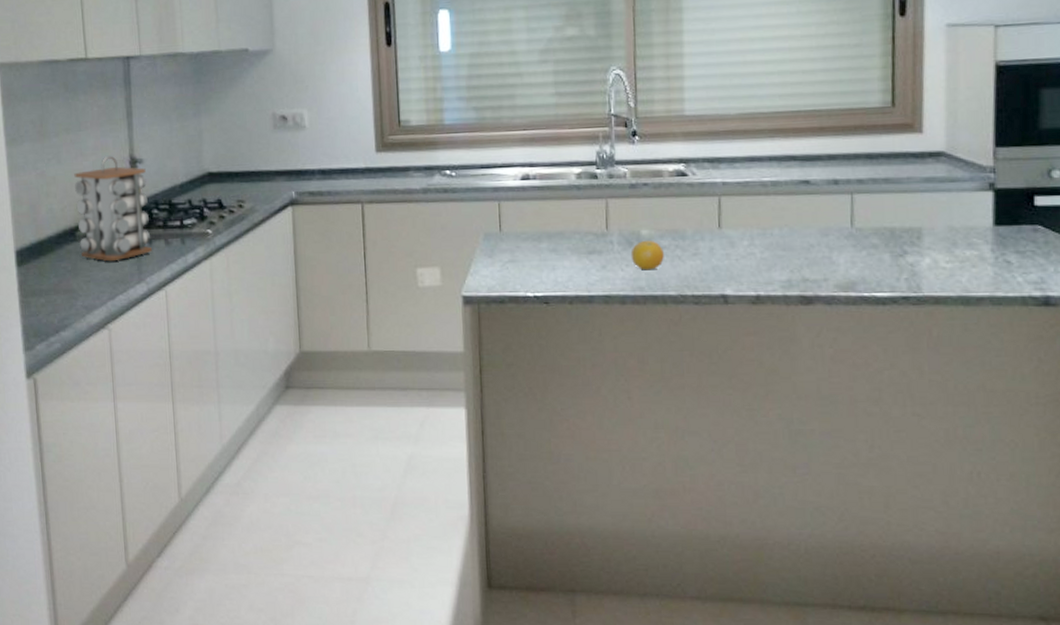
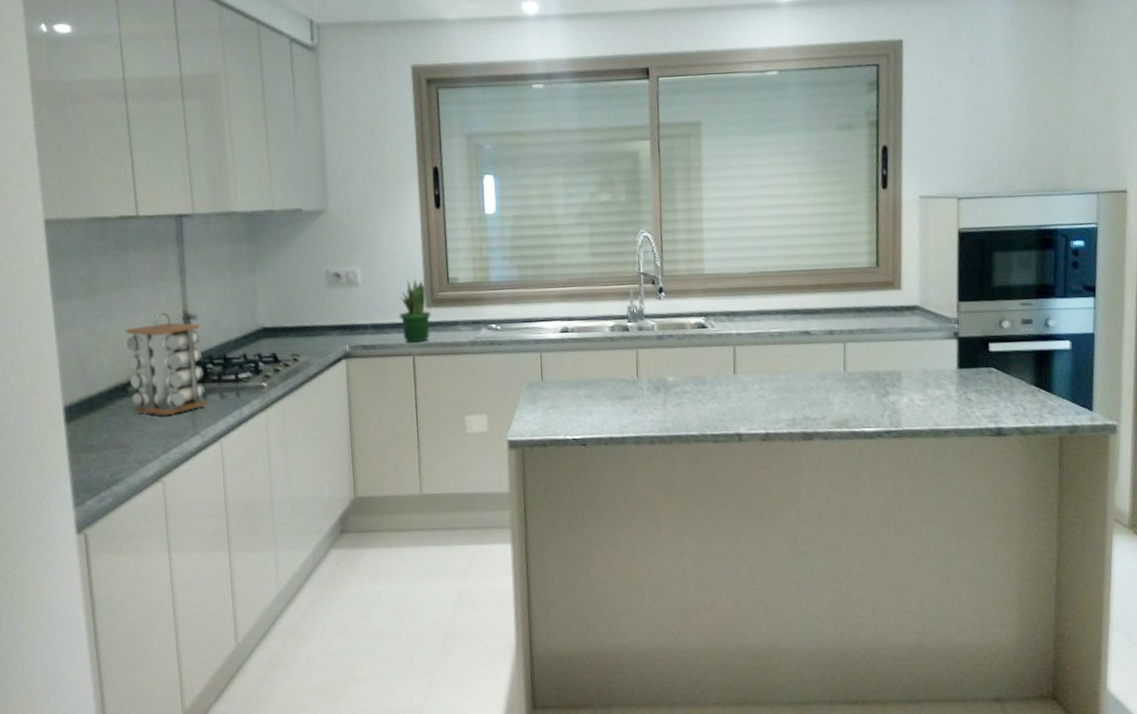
planter: none [347,121,382,190] -> present [398,279,432,343]
fruit: present [630,240,664,271] -> none [658,385,687,413]

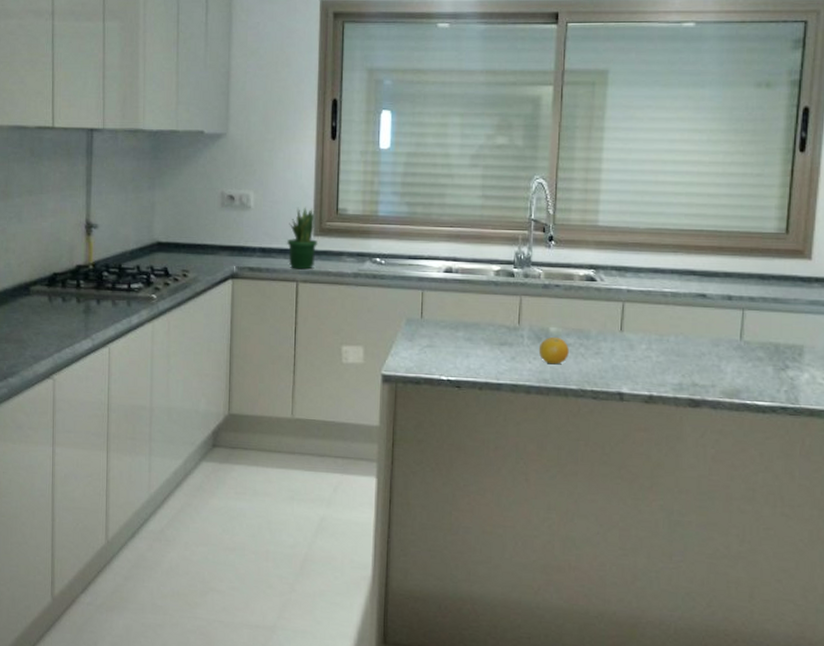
spice rack: present [125,311,207,416] -> none [32,218,100,317]
fruit: none [658,385,687,413] -> present [538,336,569,365]

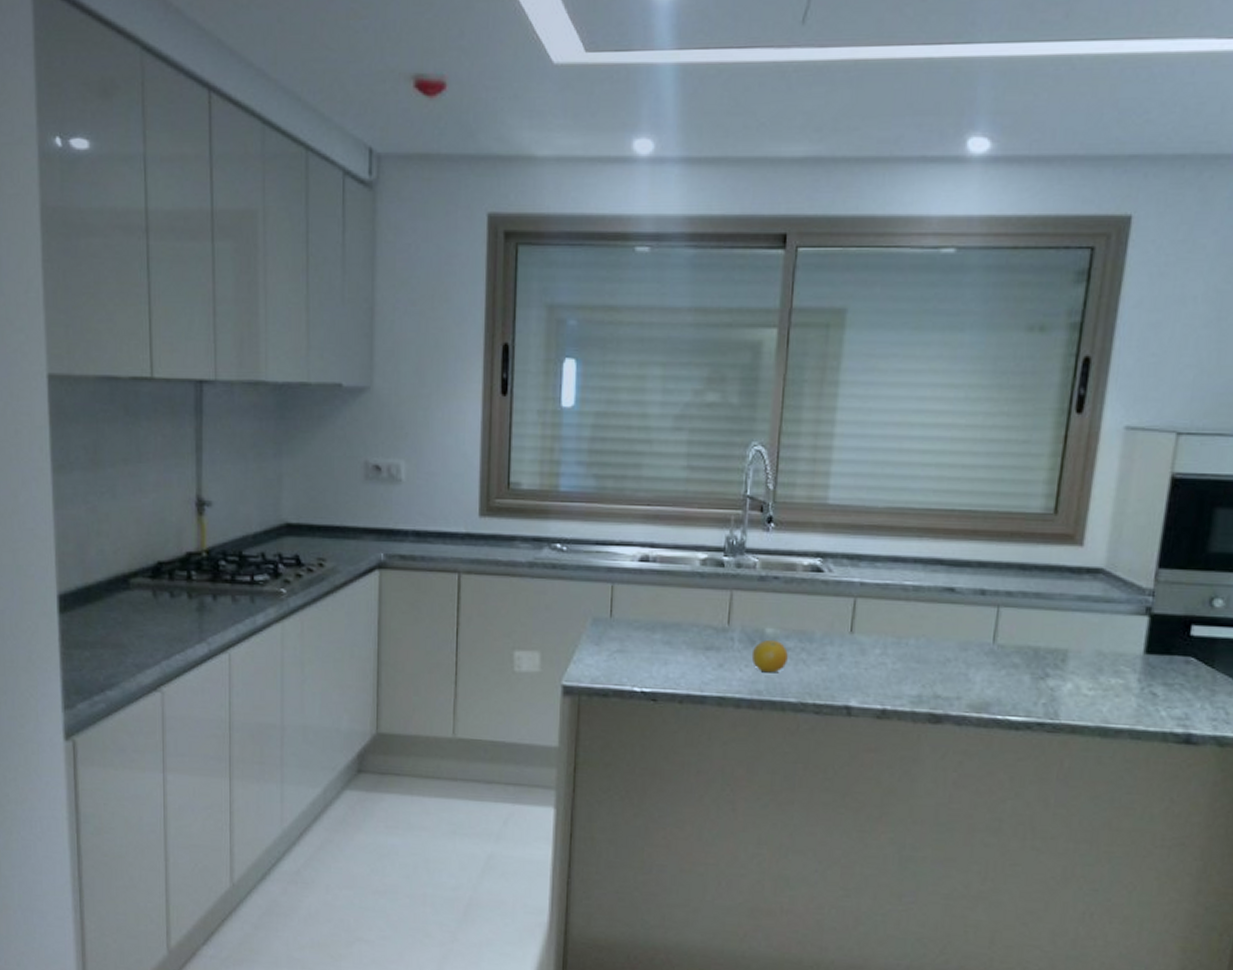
planter: present [286,207,319,270] -> none [445,480,486,558]

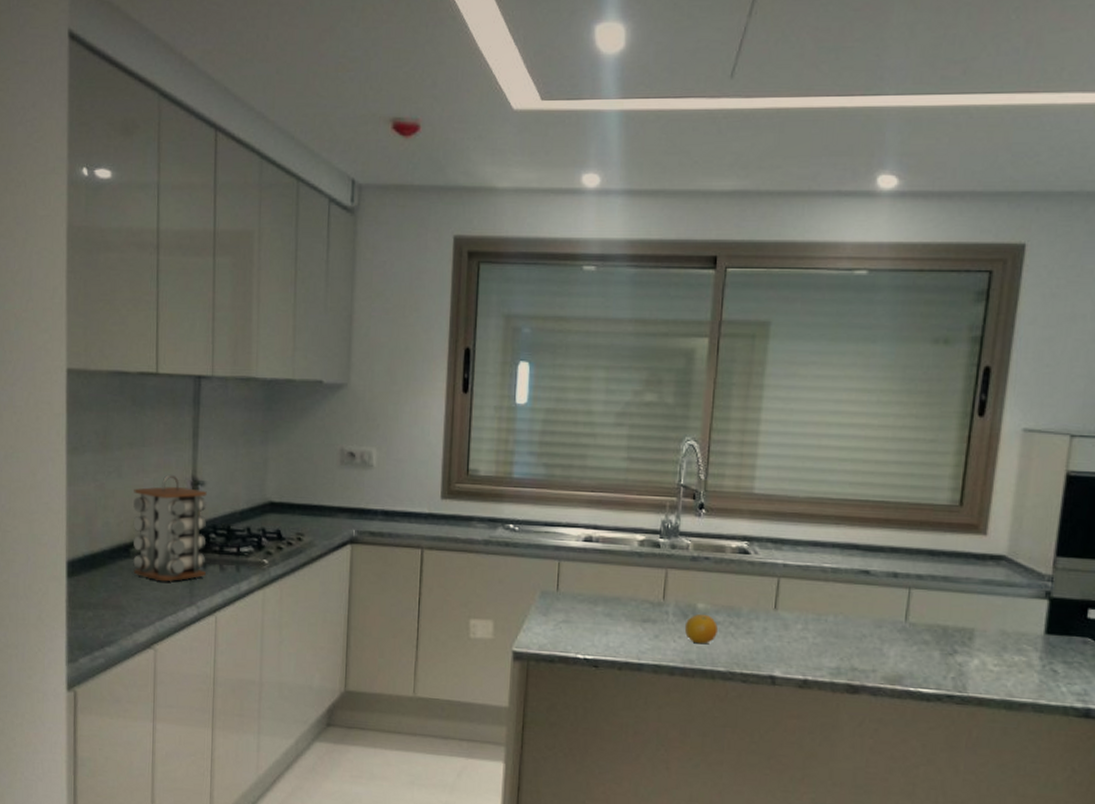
spice rack: none [131,494,216,616] -> present [133,474,207,582]

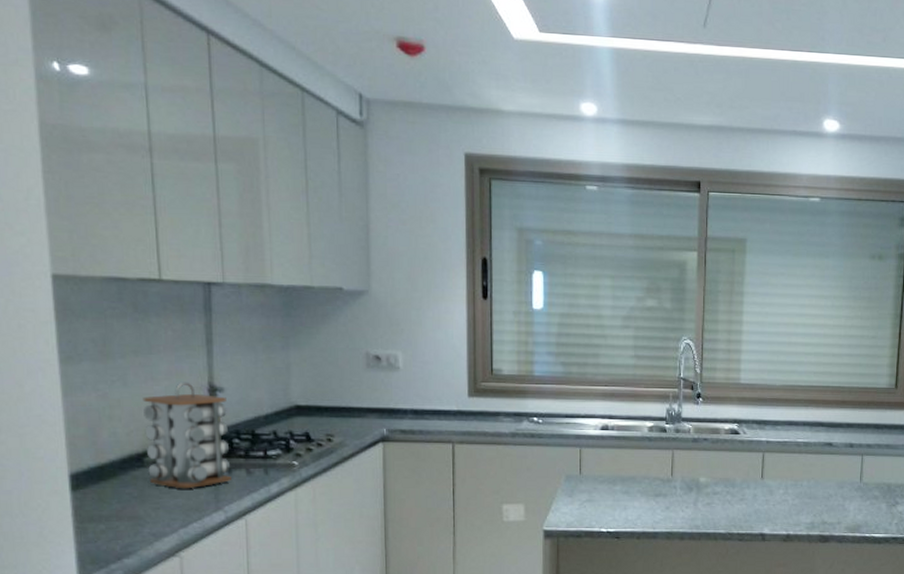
fruit: present [684,613,718,644] -> none [690,486,717,512]

